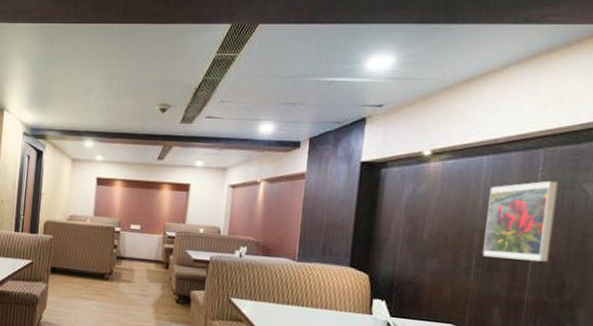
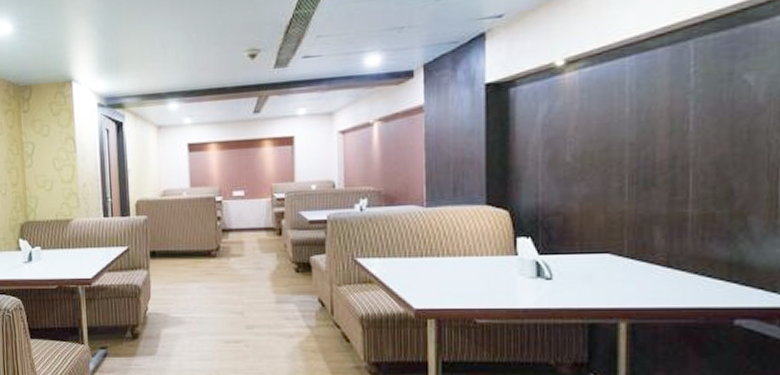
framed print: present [482,180,559,262] -> none [636,74,714,173]

